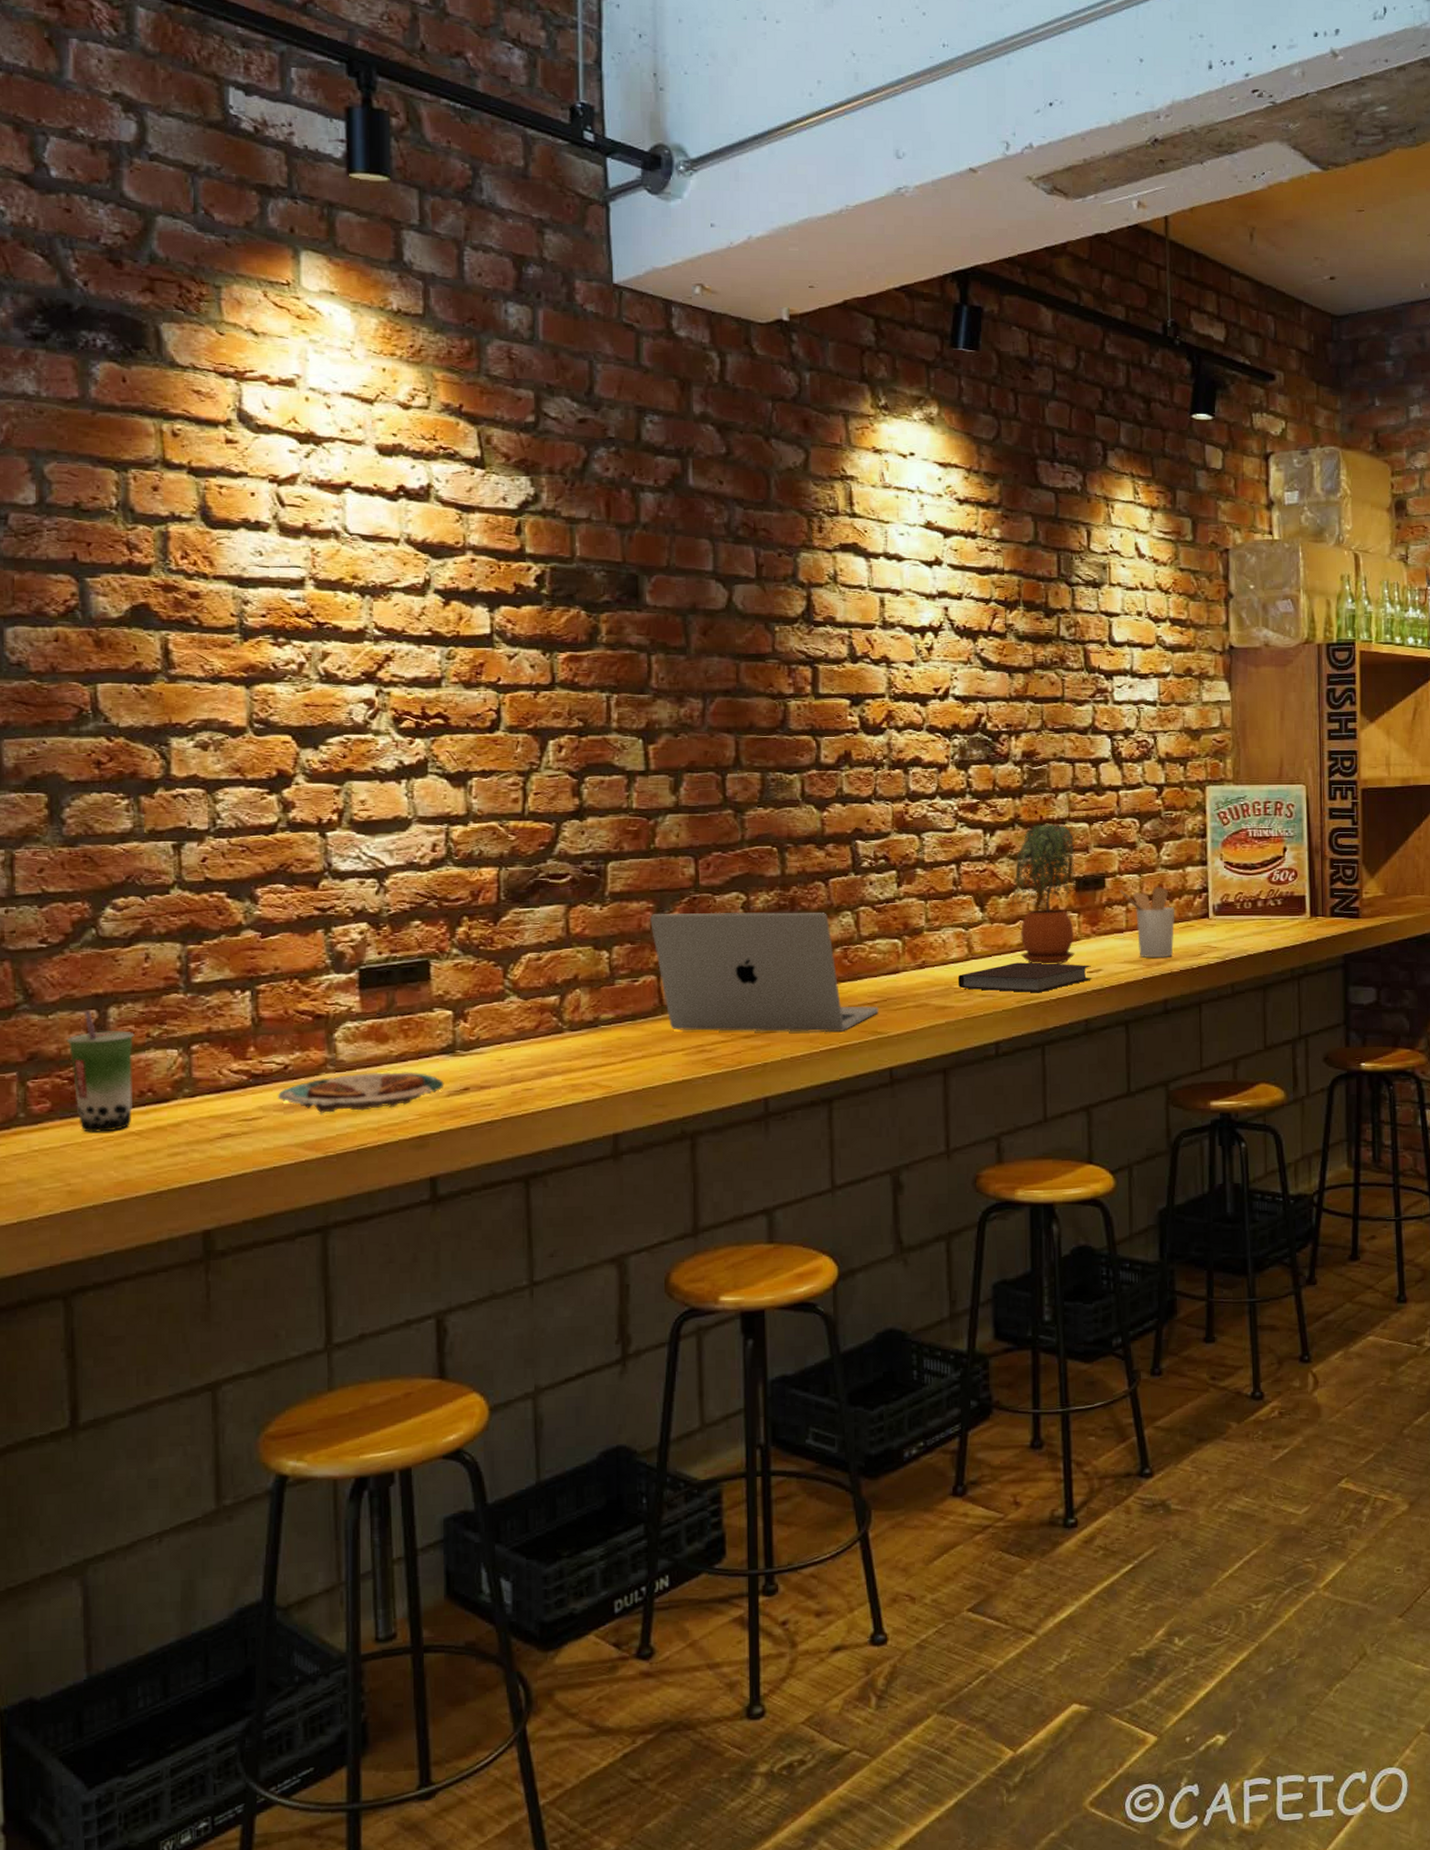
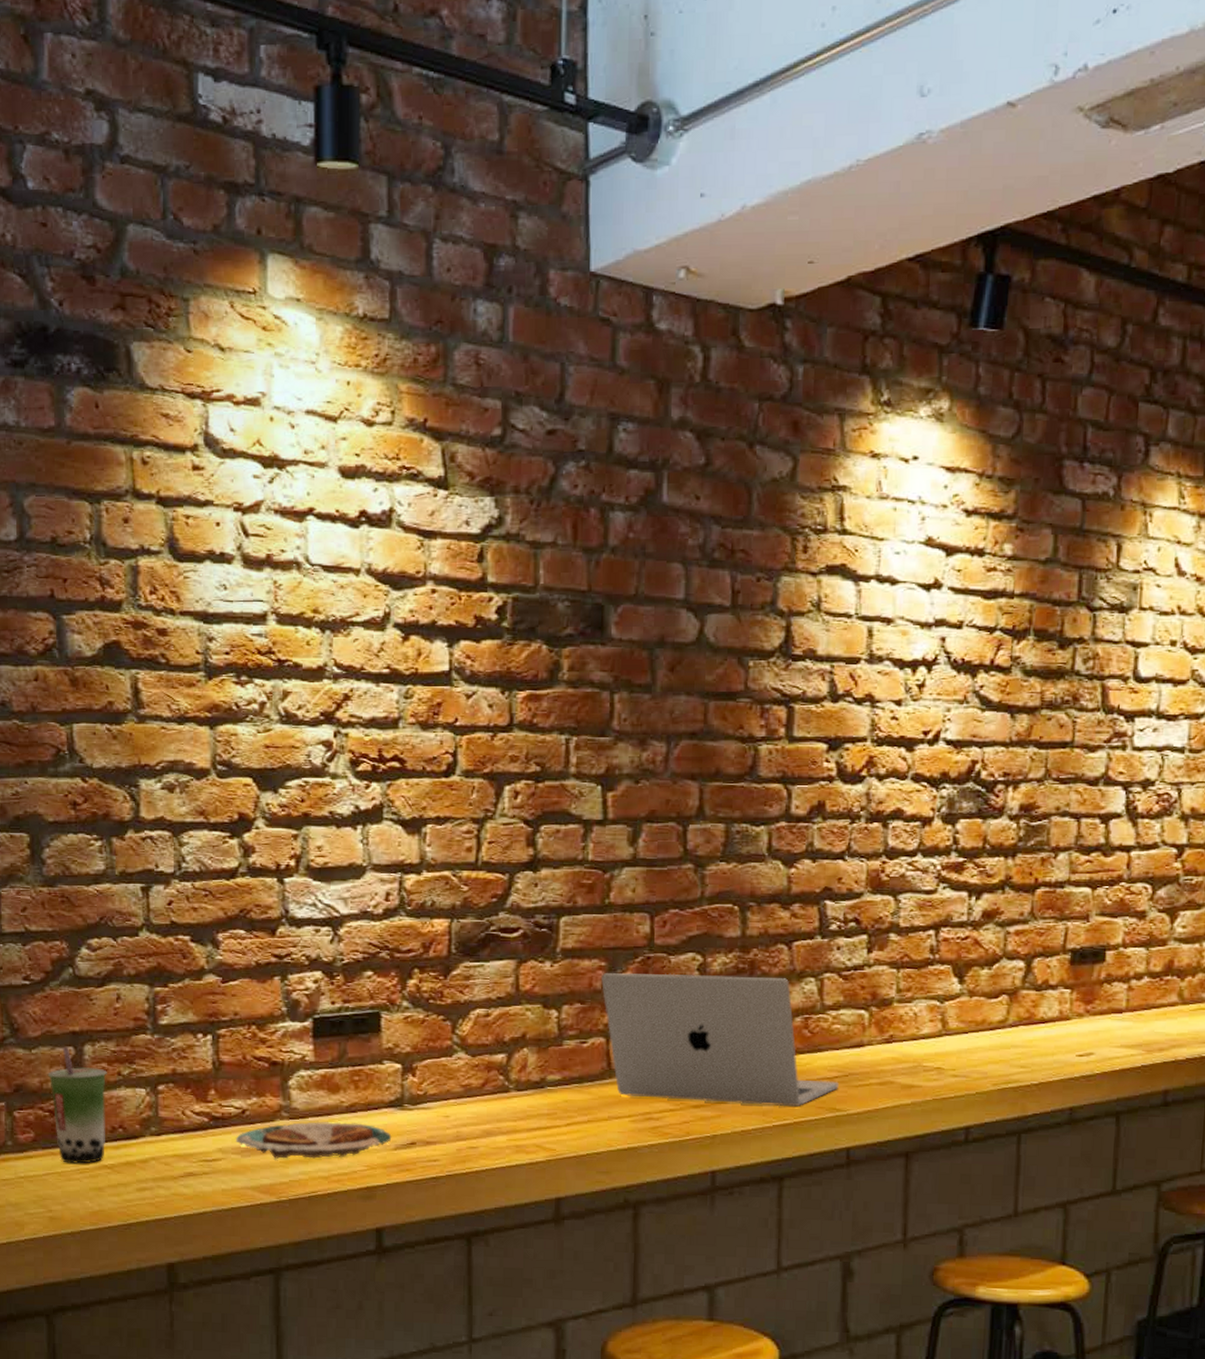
notebook: present [957,962,1091,993] -> none [928,1041,1082,1076]
potted plant: present [1012,823,1077,965] -> none [995,887,1074,1046]
utensil holder: present [1119,886,1175,958] -> none [1121,962,1186,1043]

